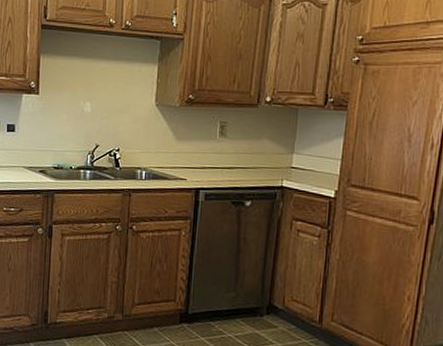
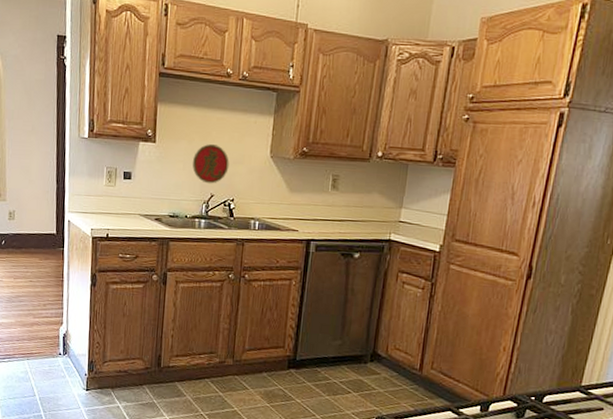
decorative plate: none [77,94,114,134] -> present [192,144,229,184]

